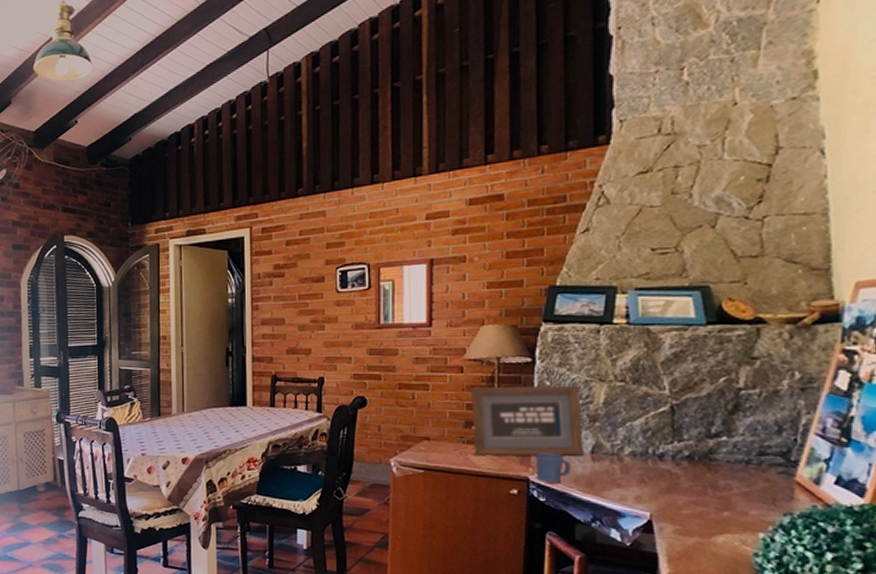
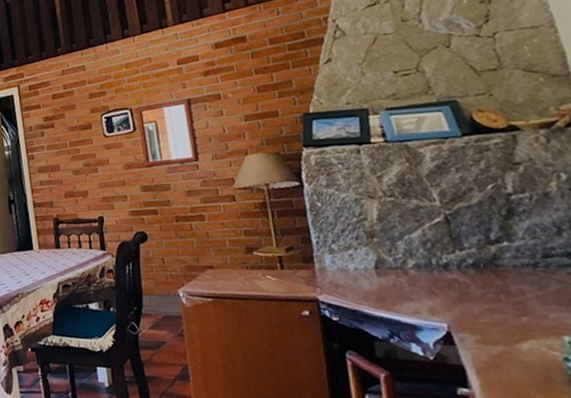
picture frame: present [470,385,585,457] -> none [245,203,369,281]
mug: present [535,453,571,484] -> none [320,271,359,303]

